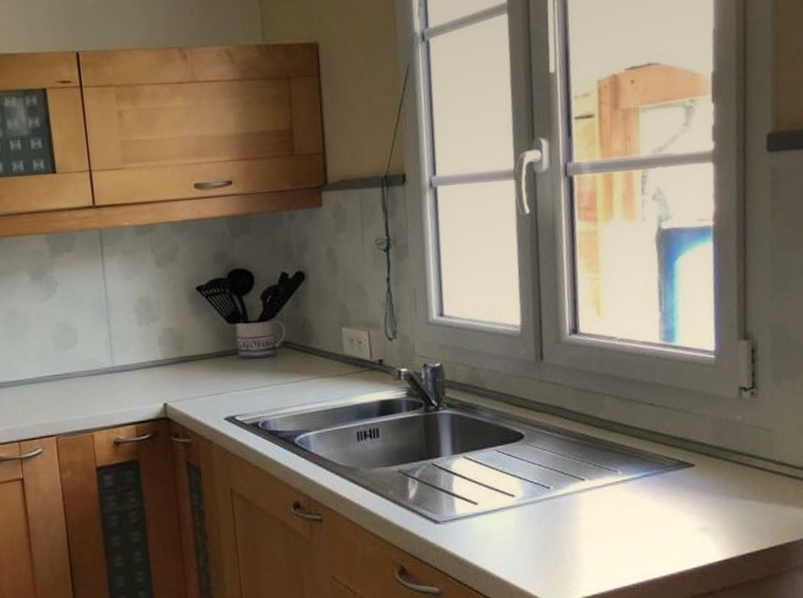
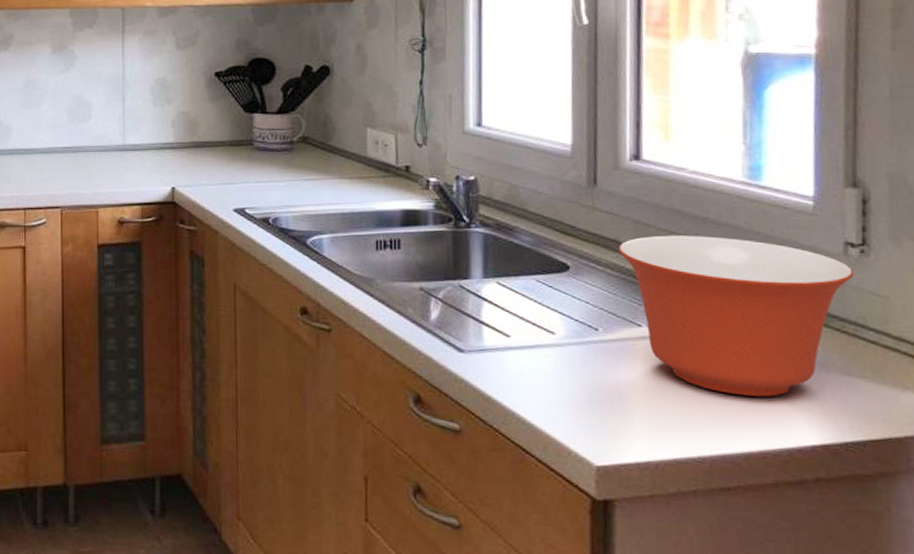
mixing bowl: none [563,394,747,528] -> present [618,235,854,397]

